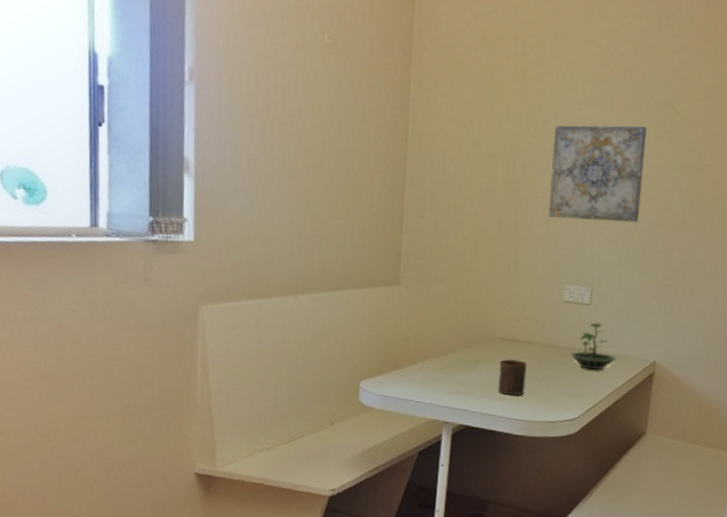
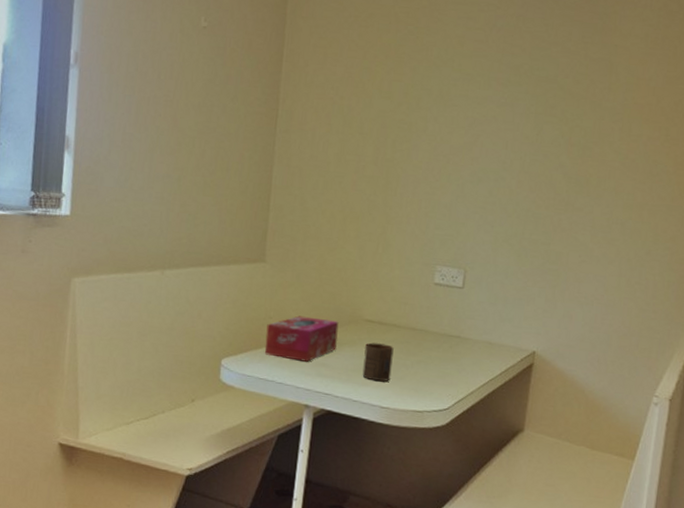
tissue box: none [402,336,474,380] -> present [264,315,339,362]
wall art: present [548,125,647,223] -> none [419,101,527,203]
terrarium: present [570,323,616,370] -> none [441,307,491,358]

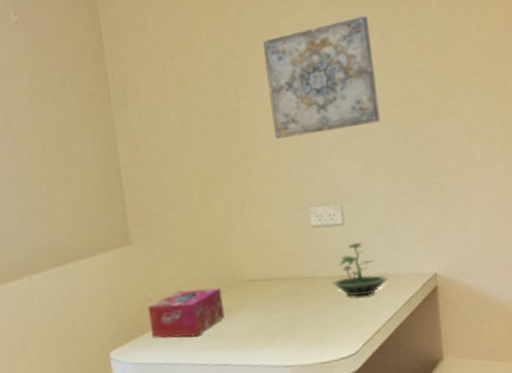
cup: present [362,342,394,381] -> none [254,300,289,341]
wall art: none [419,101,527,203] -> present [263,15,381,139]
terrarium: none [441,307,491,358] -> present [332,242,388,297]

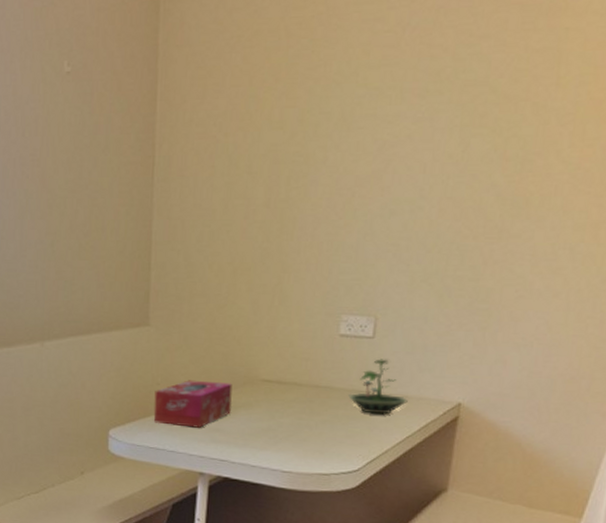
wall art: present [263,15,381,139] -> none [320,113,450,239]

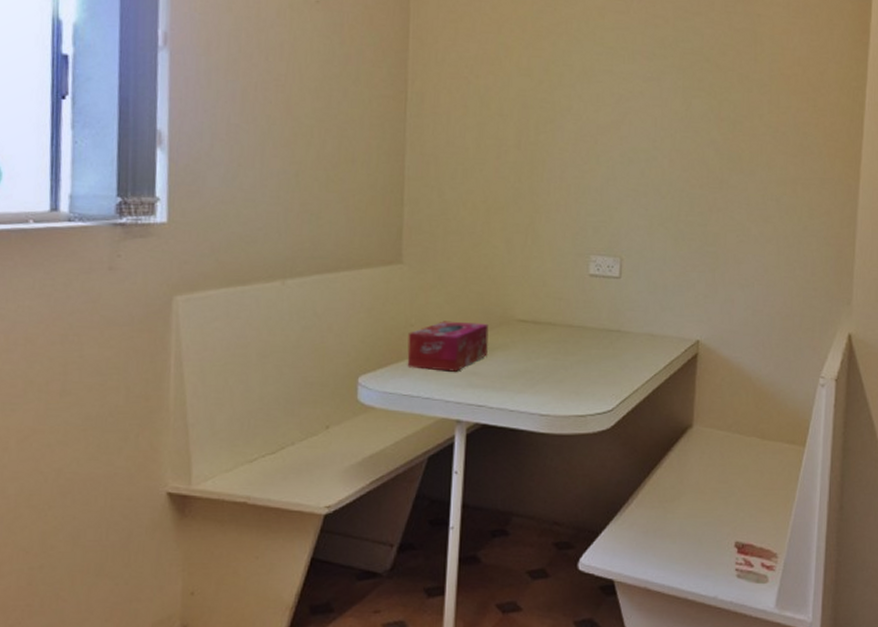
terrarium: present [348,359,408,415] -> none [600,298,653,353]

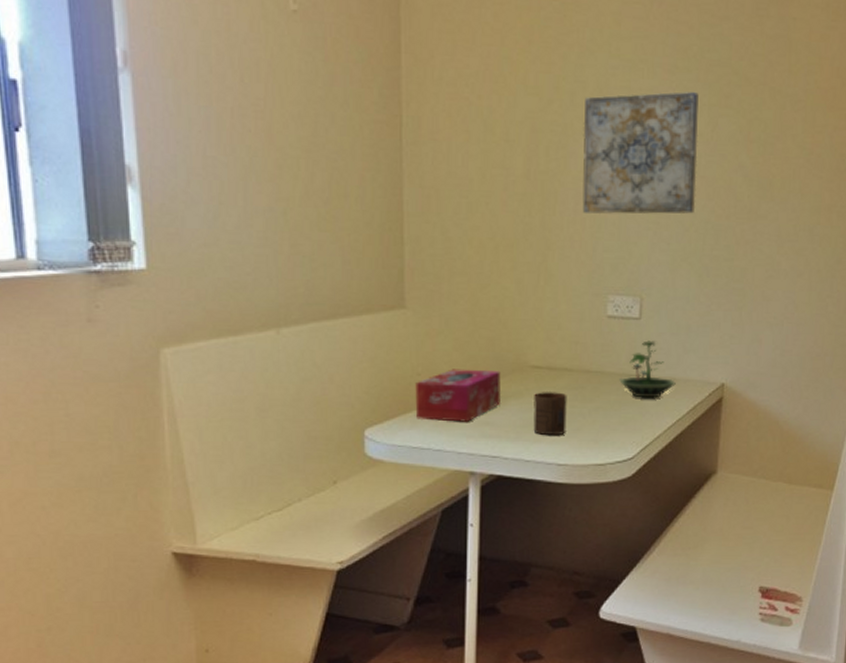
cup: none [518,344,551,386] -> present [533,392,567,435]
wall art: none [568,75,674,183] -> present [582,91,699,215]
terrarium: none [600,298,653,353] -> present [619,340,676,398]

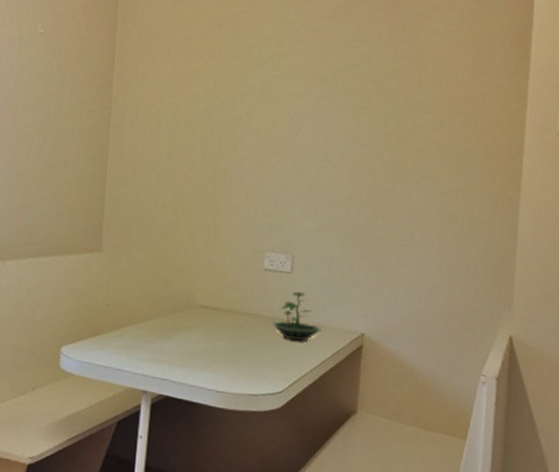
tissue box: present [415,369,501,422] -> none [102,303,174,348]
cup: present [533,392,567,435] -> none [198,327,228,366]
wall art: present [582,91,699,215] -> none [246,96,344,190]

